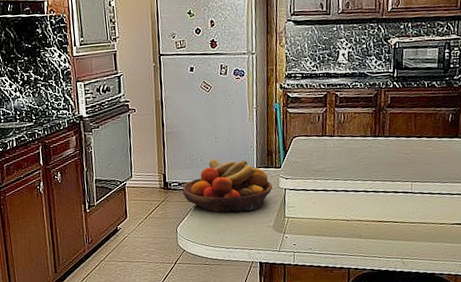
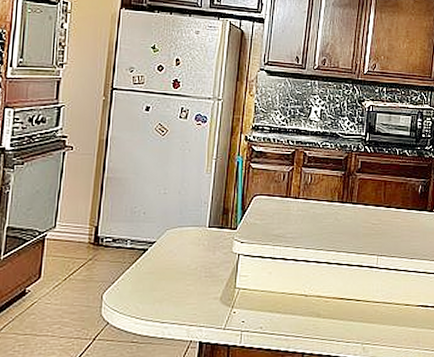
fruit bowl: present [182,159,273,213] -> none [116,213,225,279]

